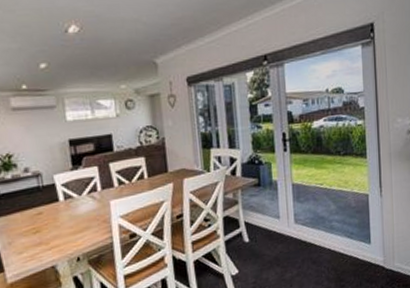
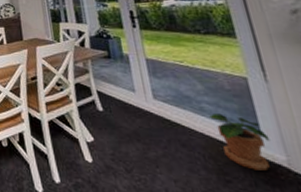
potted plant: none [337,229,375,273] -> present [209,113,270,171]

